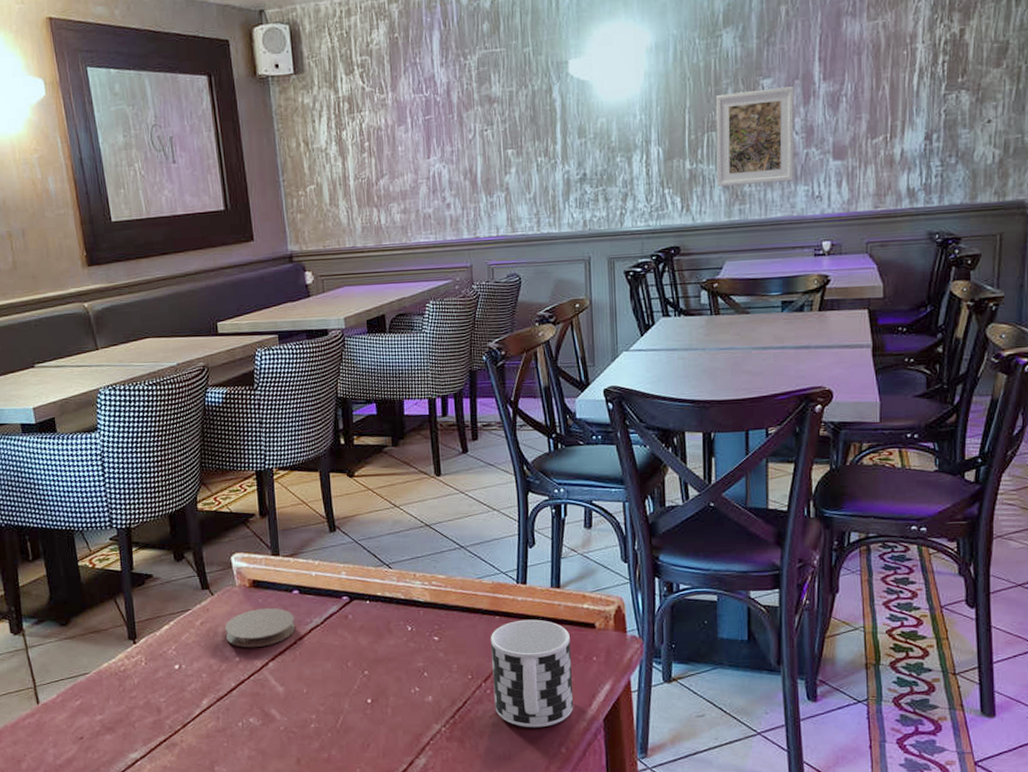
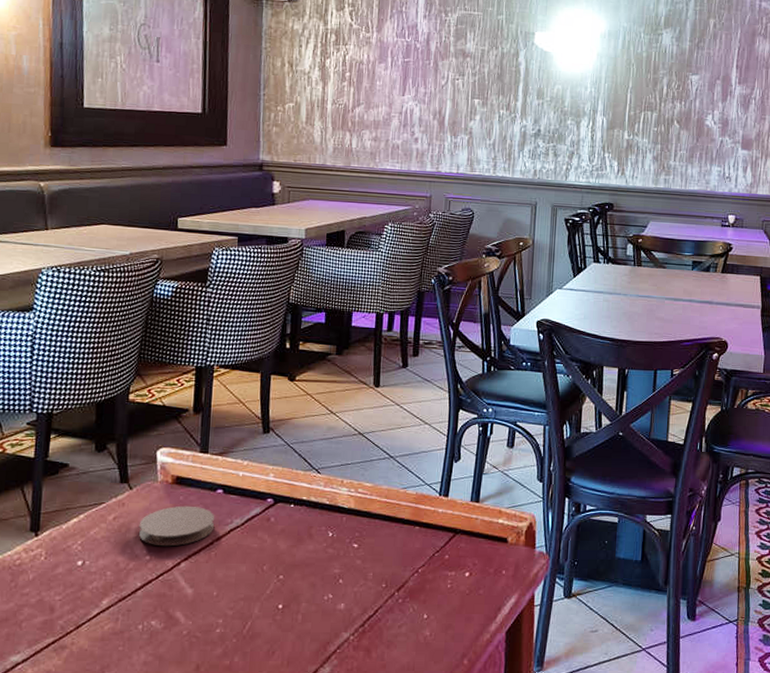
cup: present [490,619,574,728] -> none [404,531,484,639]
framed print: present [715,86,795,186] -> none [649,82,716,162]

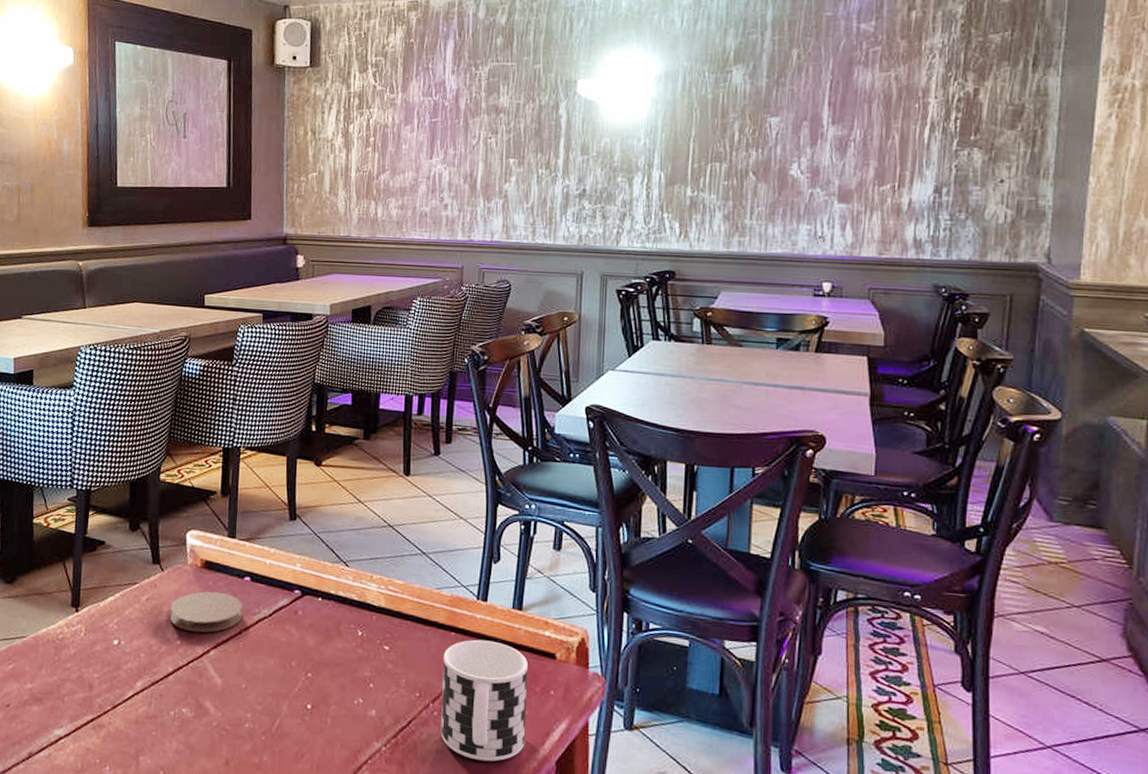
cup: none [404,531,484,639] -> present [440,639,529,762]

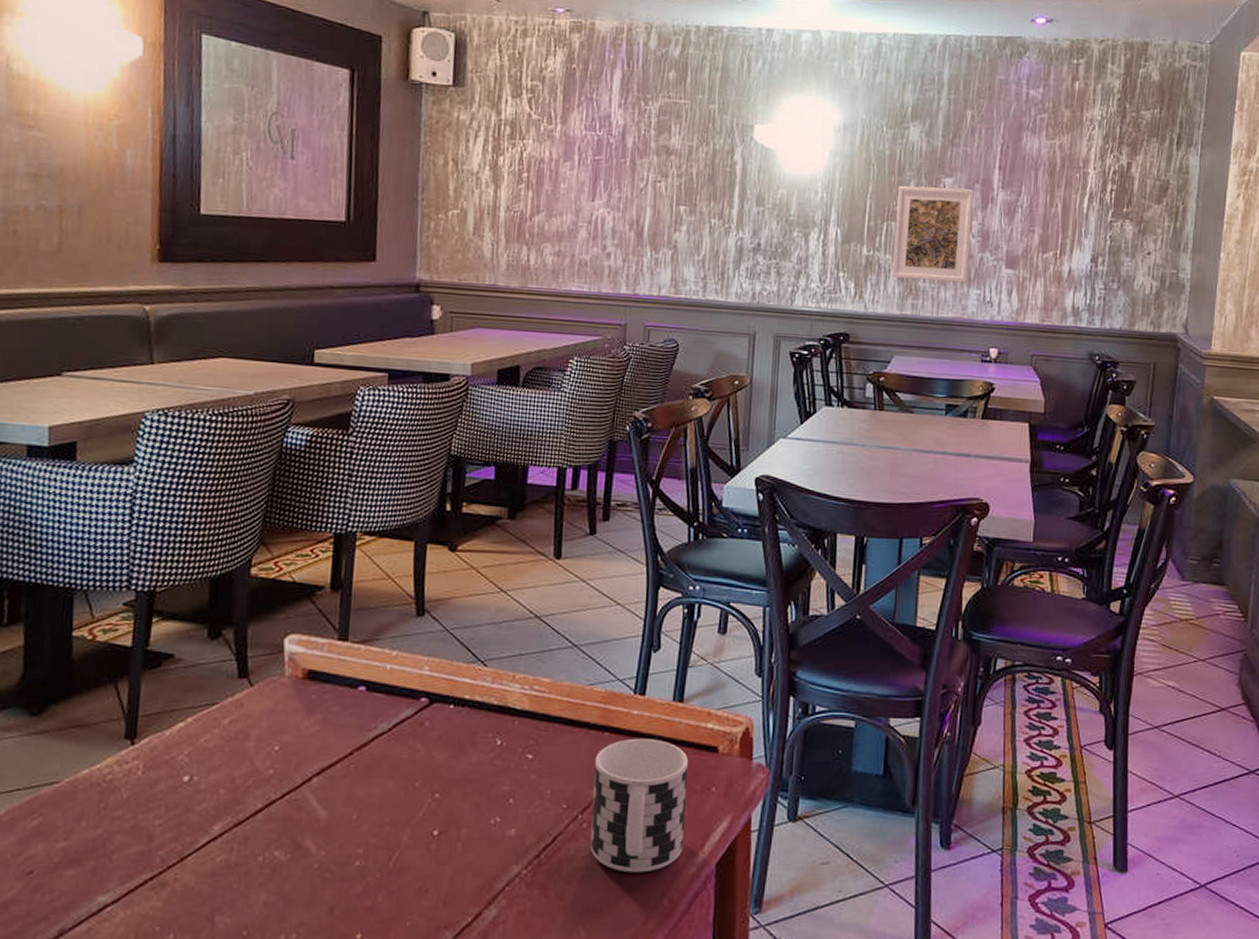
coaster: present [170,591,243,633] -> none [260,706,355,758]
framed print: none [718,126,802,219] -> present [892,186,974,283]

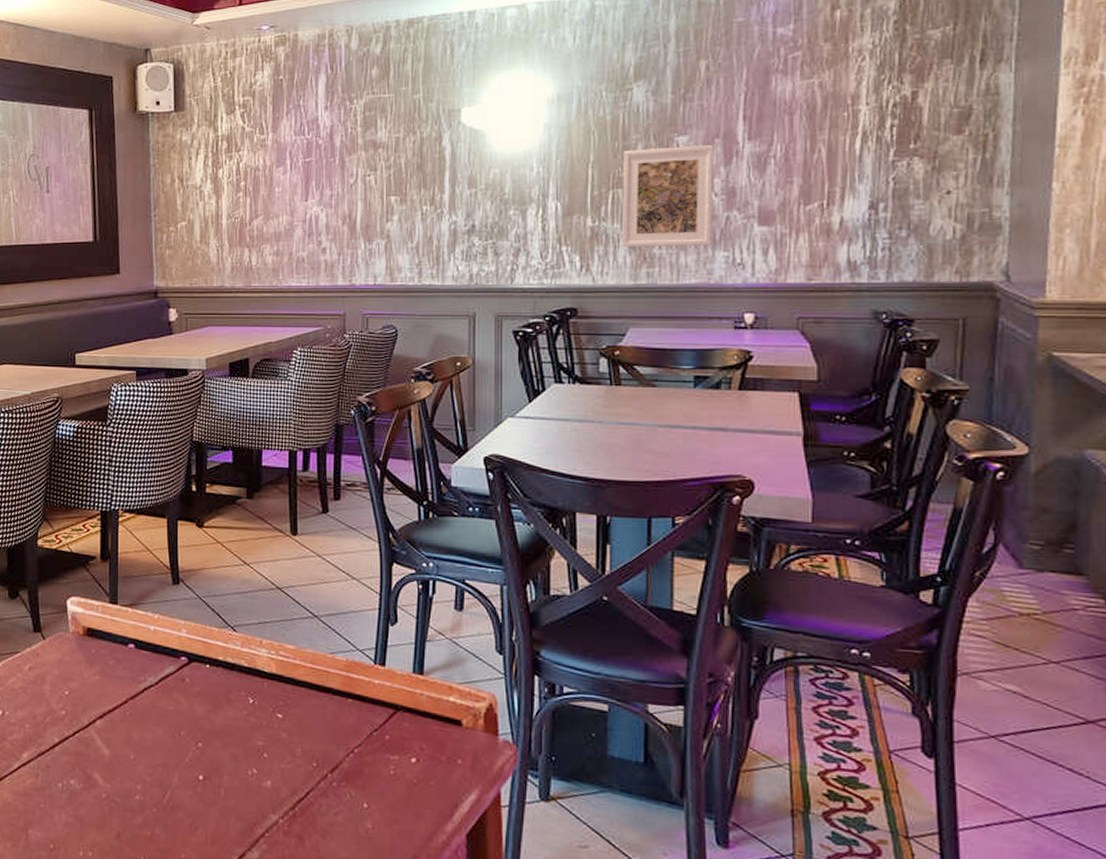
cup: present [590,738,689,873] -> none [340,706,433,835]

